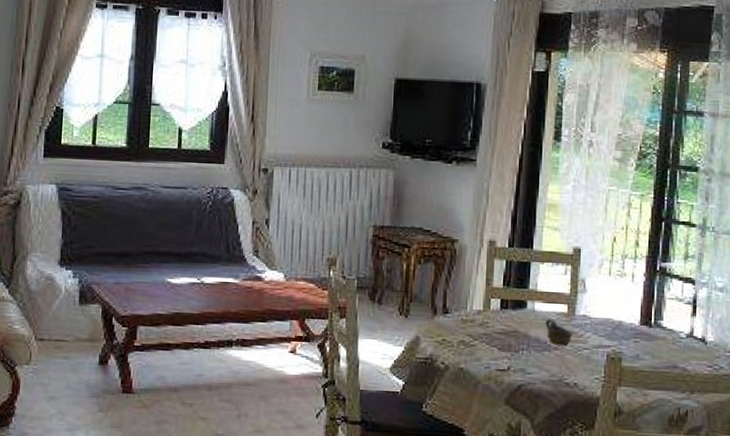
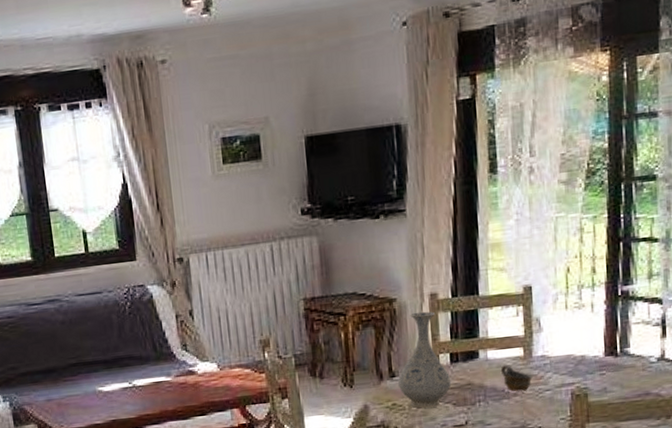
vase: none [450,255,499,349] -> present [398,311,452,409]

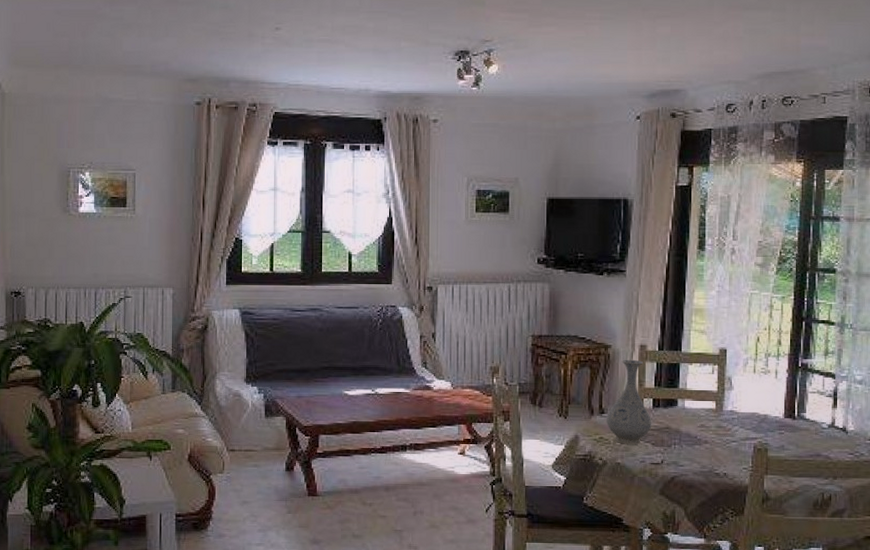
cup: present [500,365,533,393] -> none [695,415,722,441]

